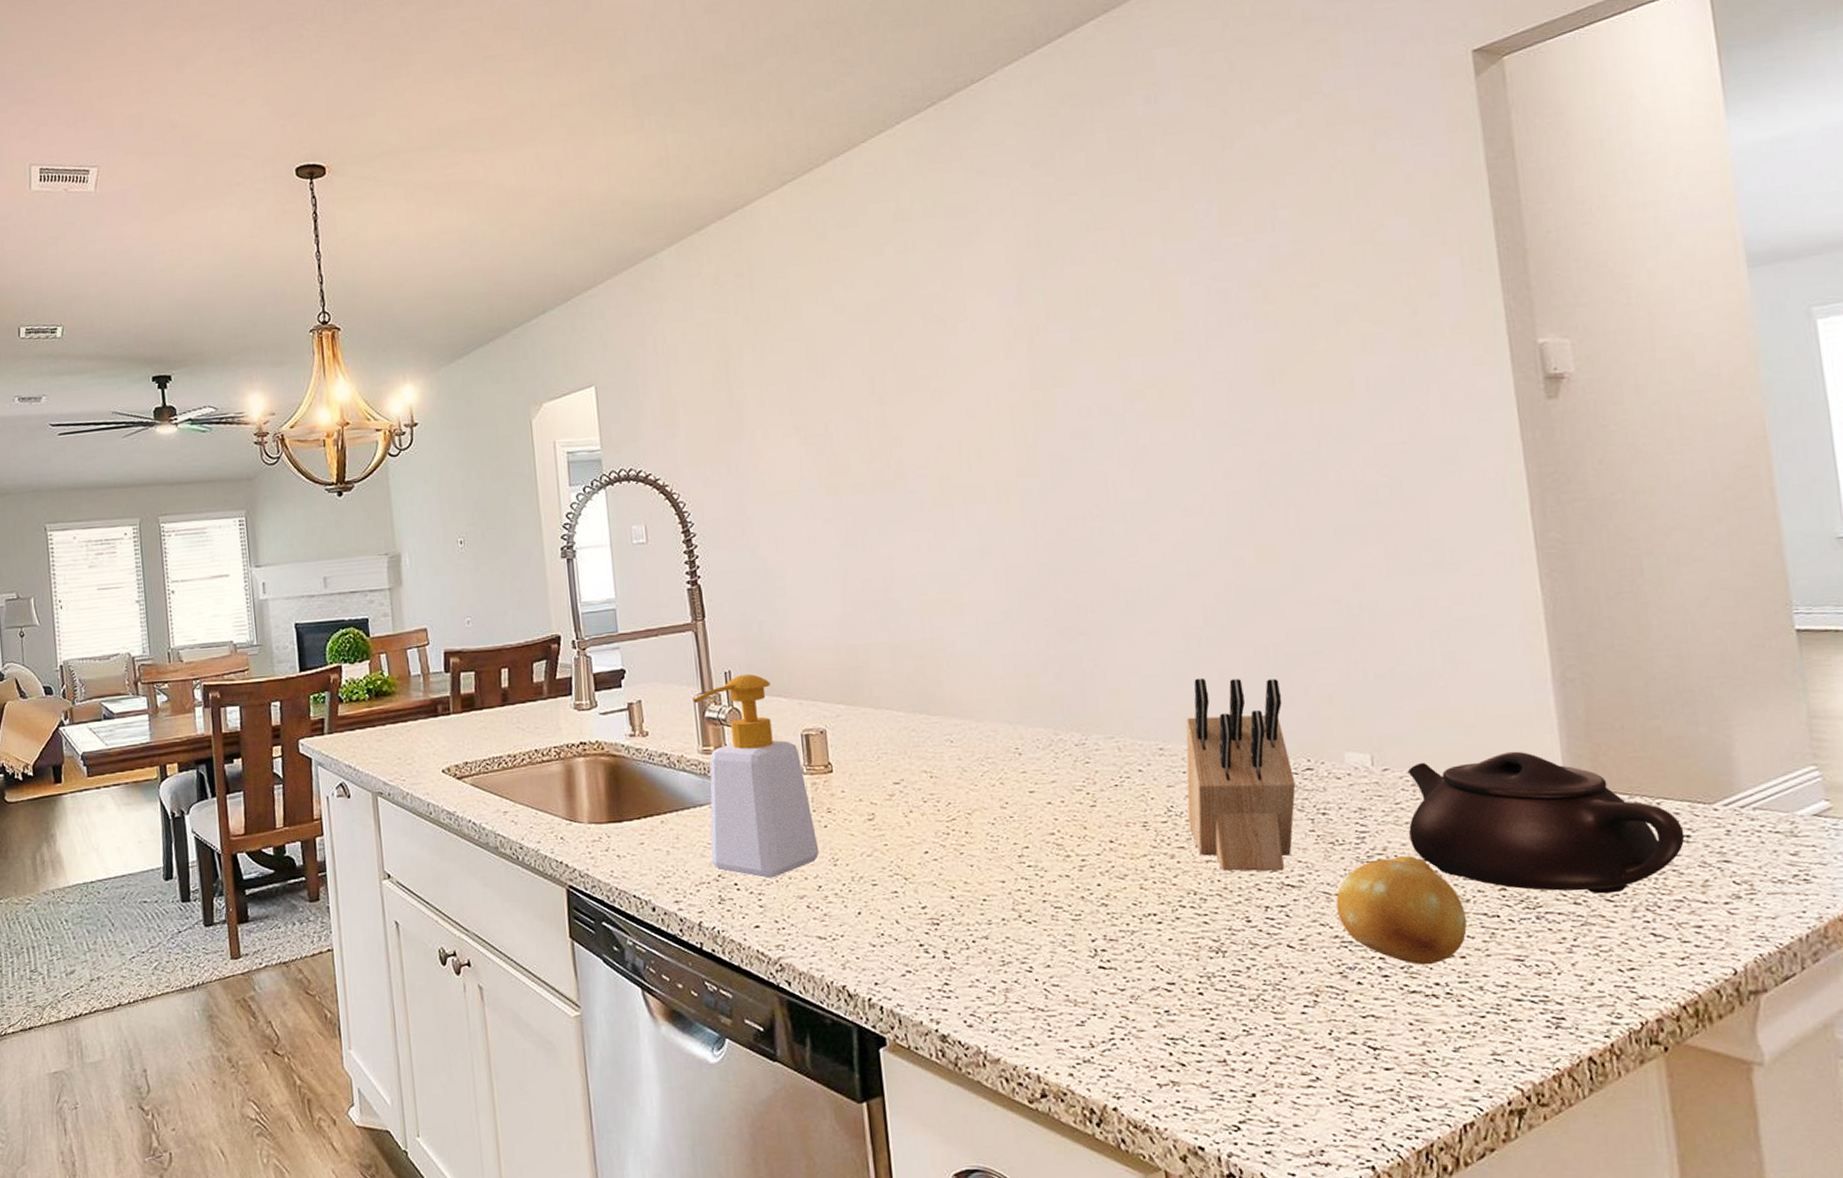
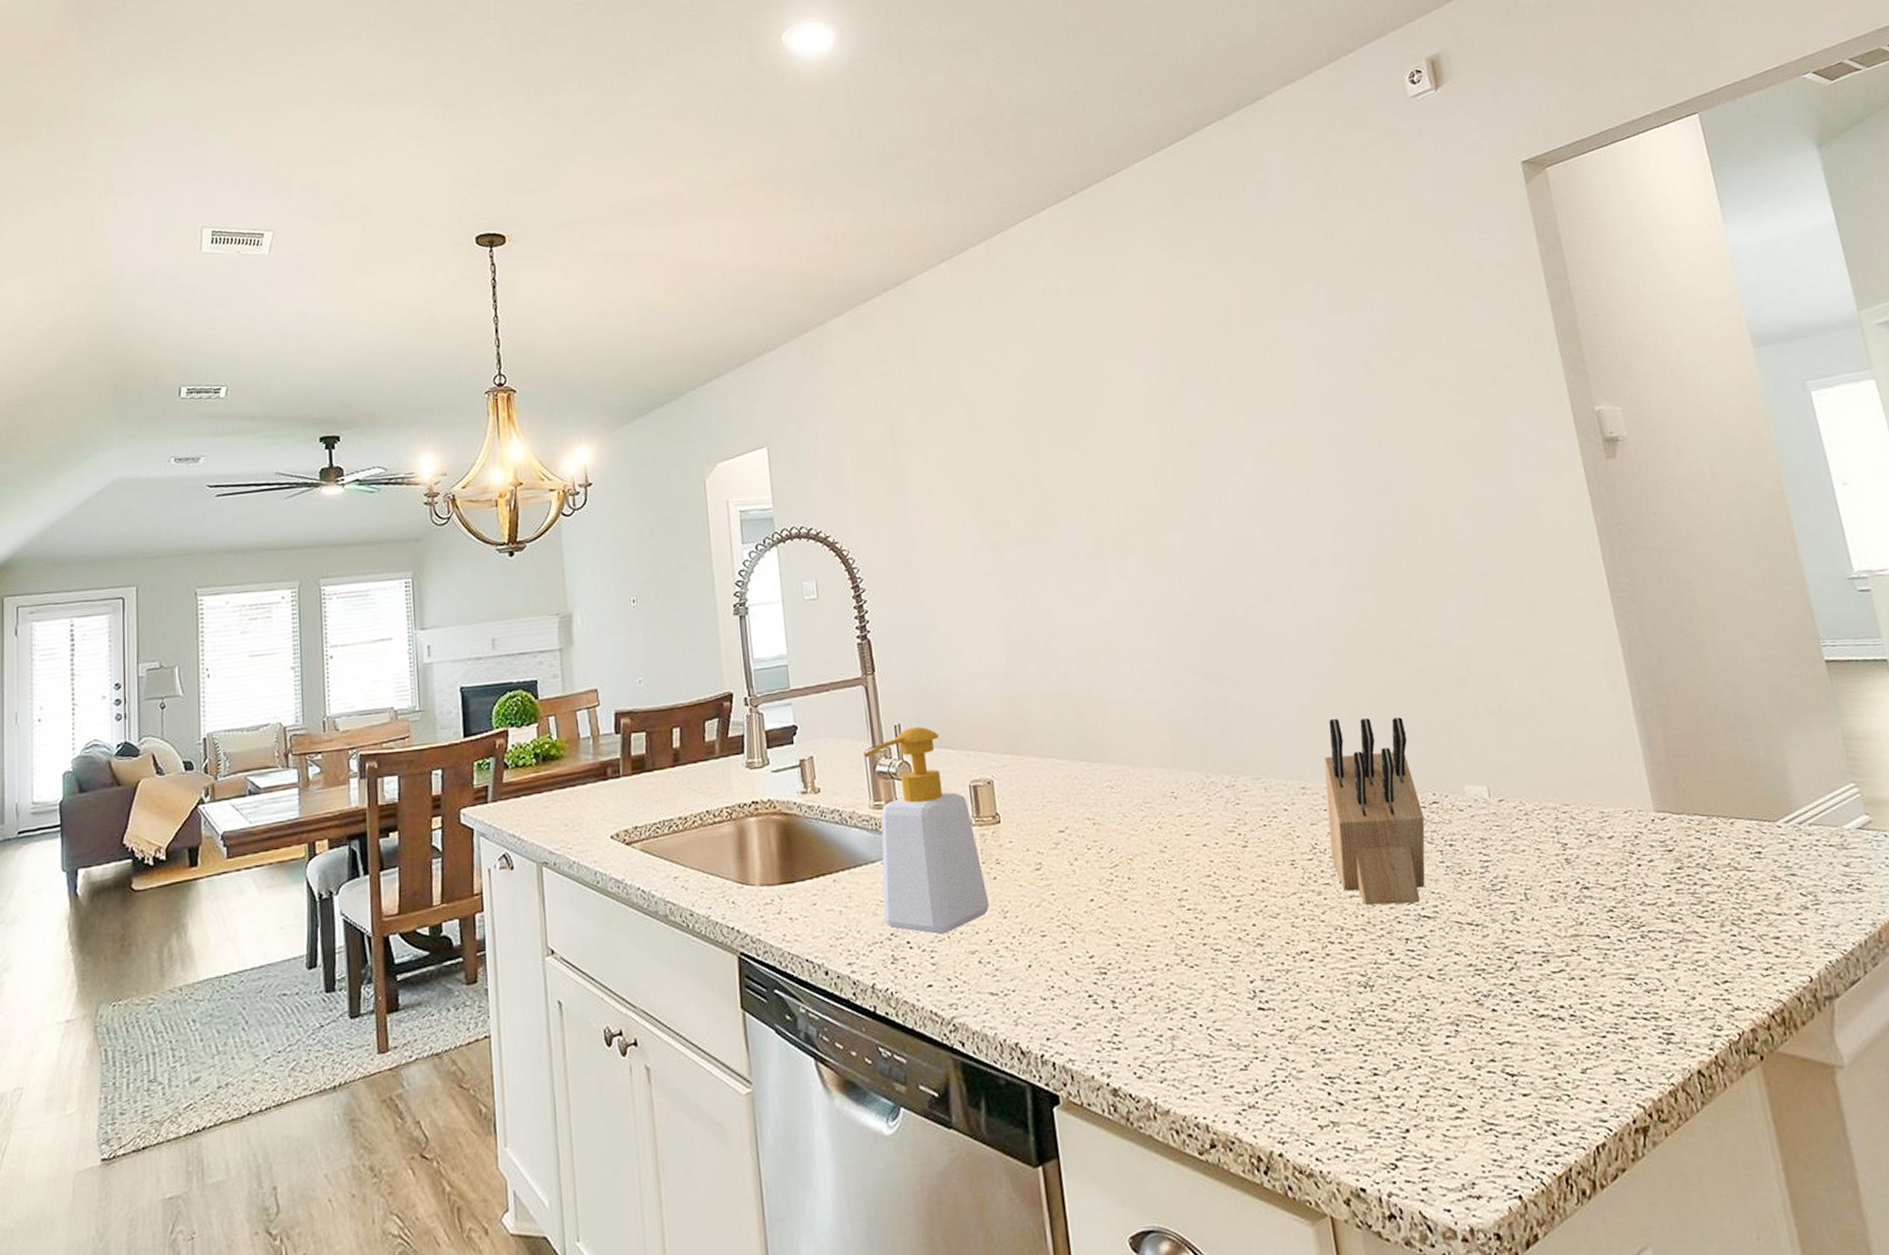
fruit: present [1336,856,1467,965] -> none [1467,882,1583,989]
teapot: present [1407,751,1685,894] -> none [1520,778,1757,911]

